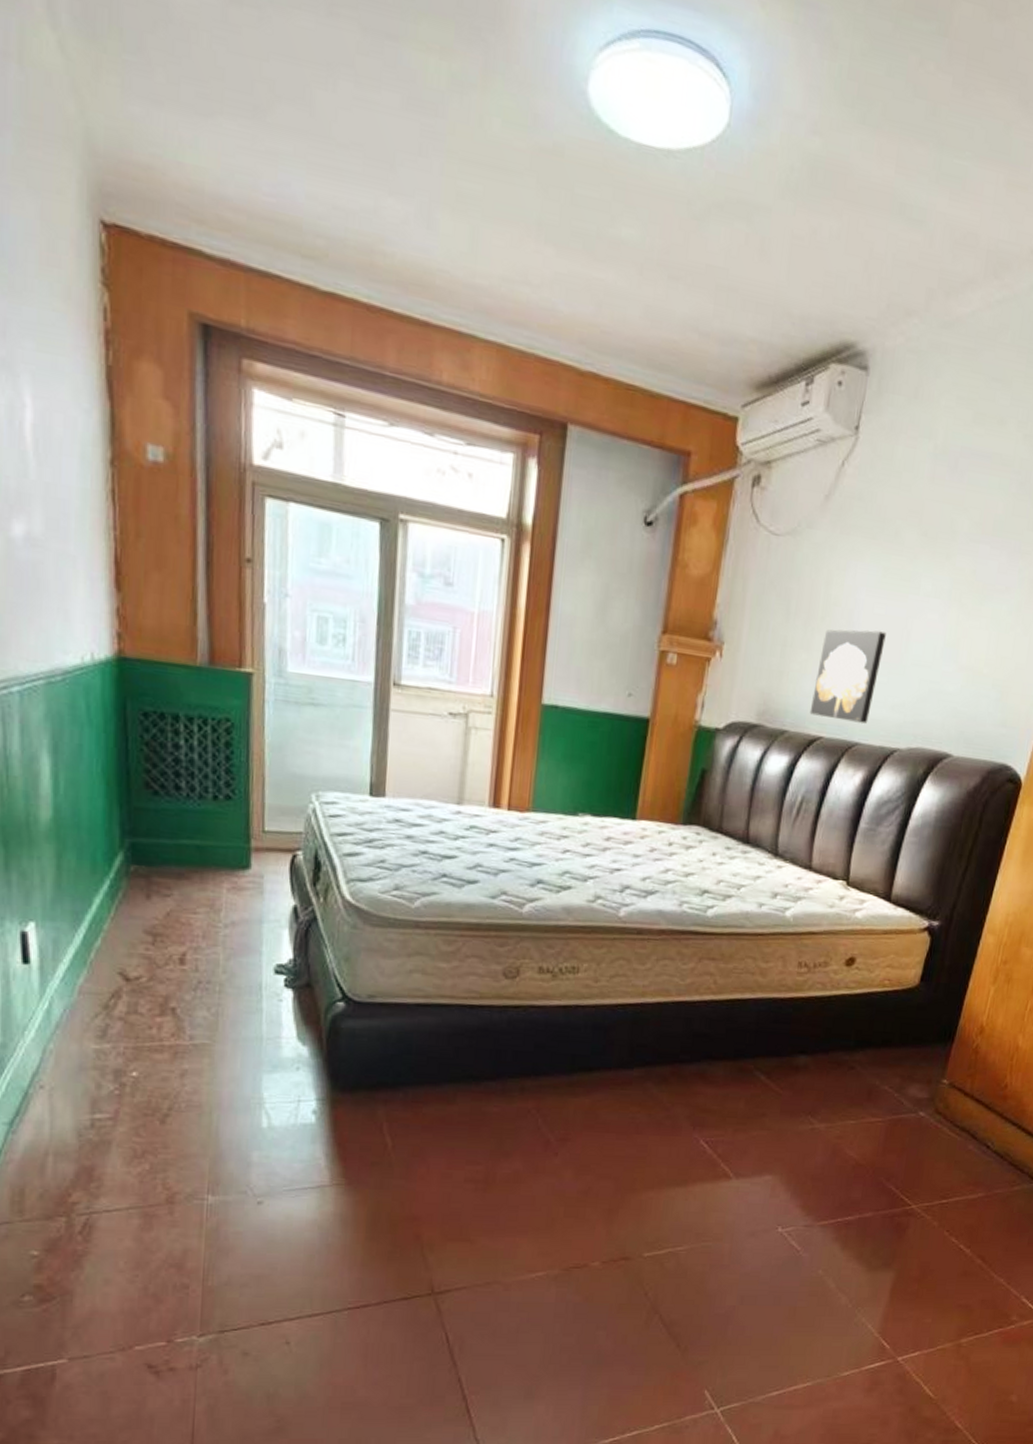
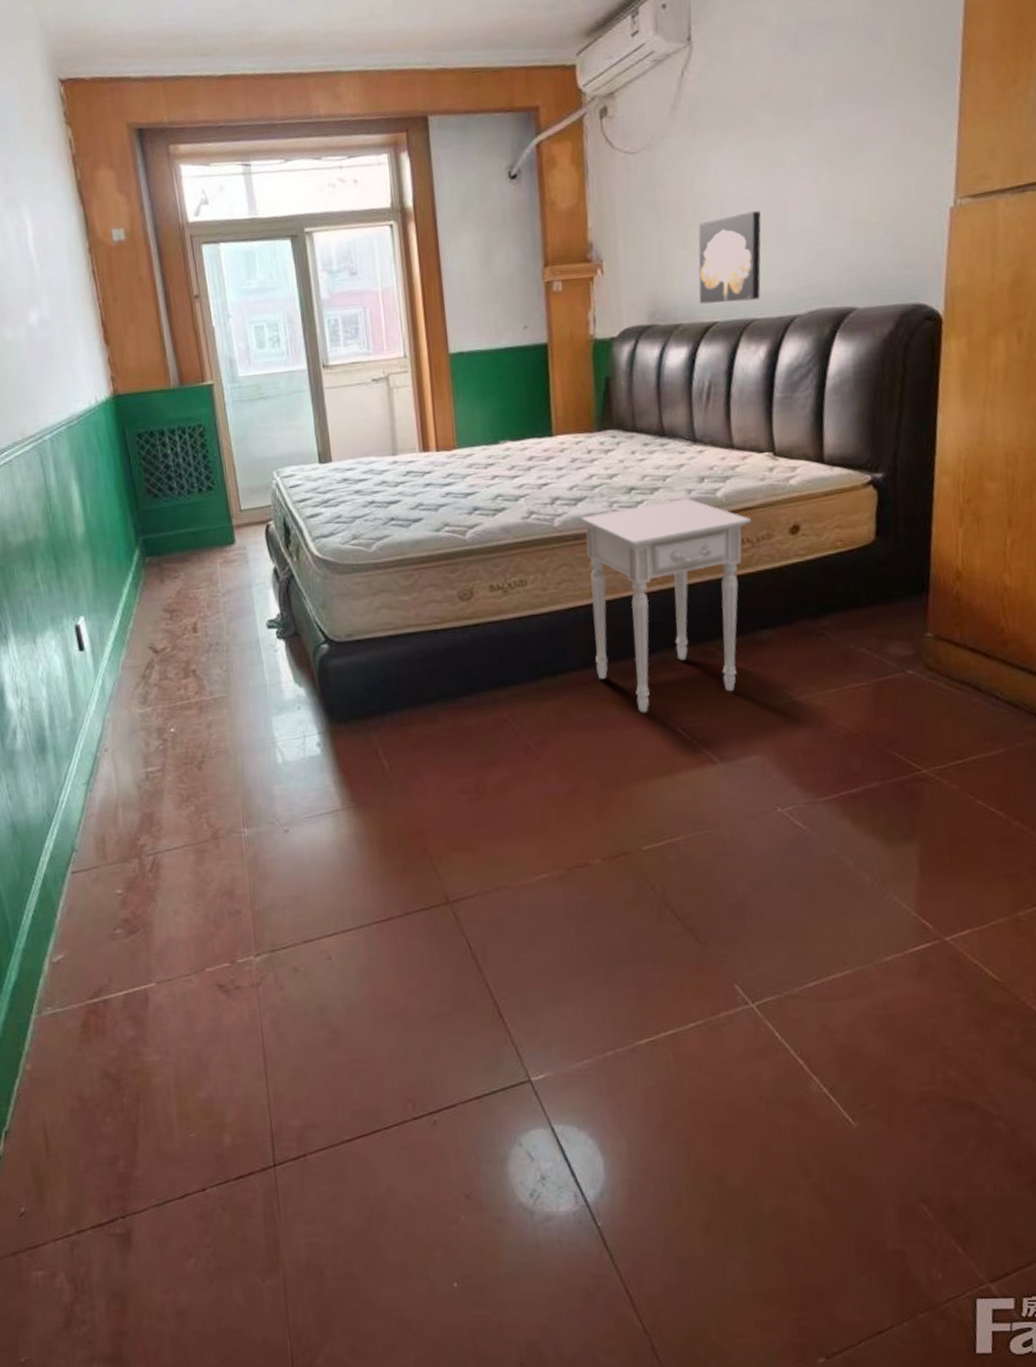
nightstand: none [633,910,814,1122] -> present [580,498,752,713]

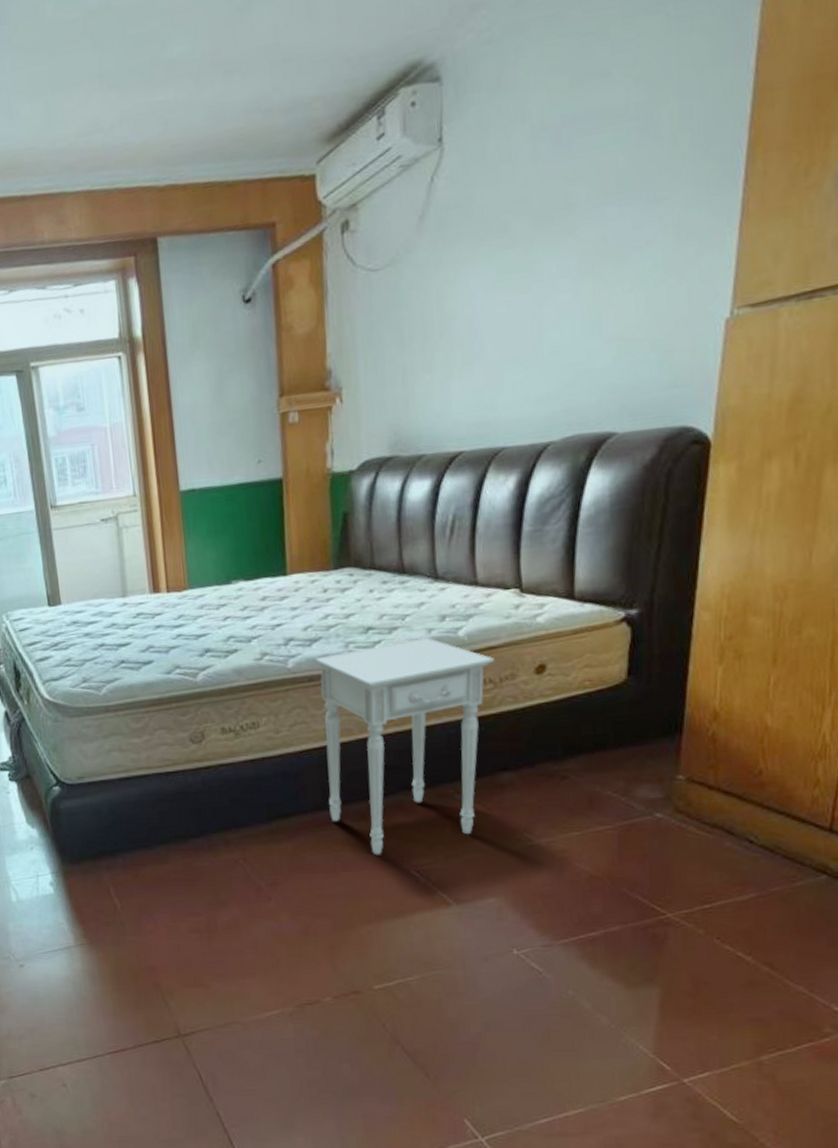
wall art: present [698,211,761,304] -> none [444,329,515,433]

